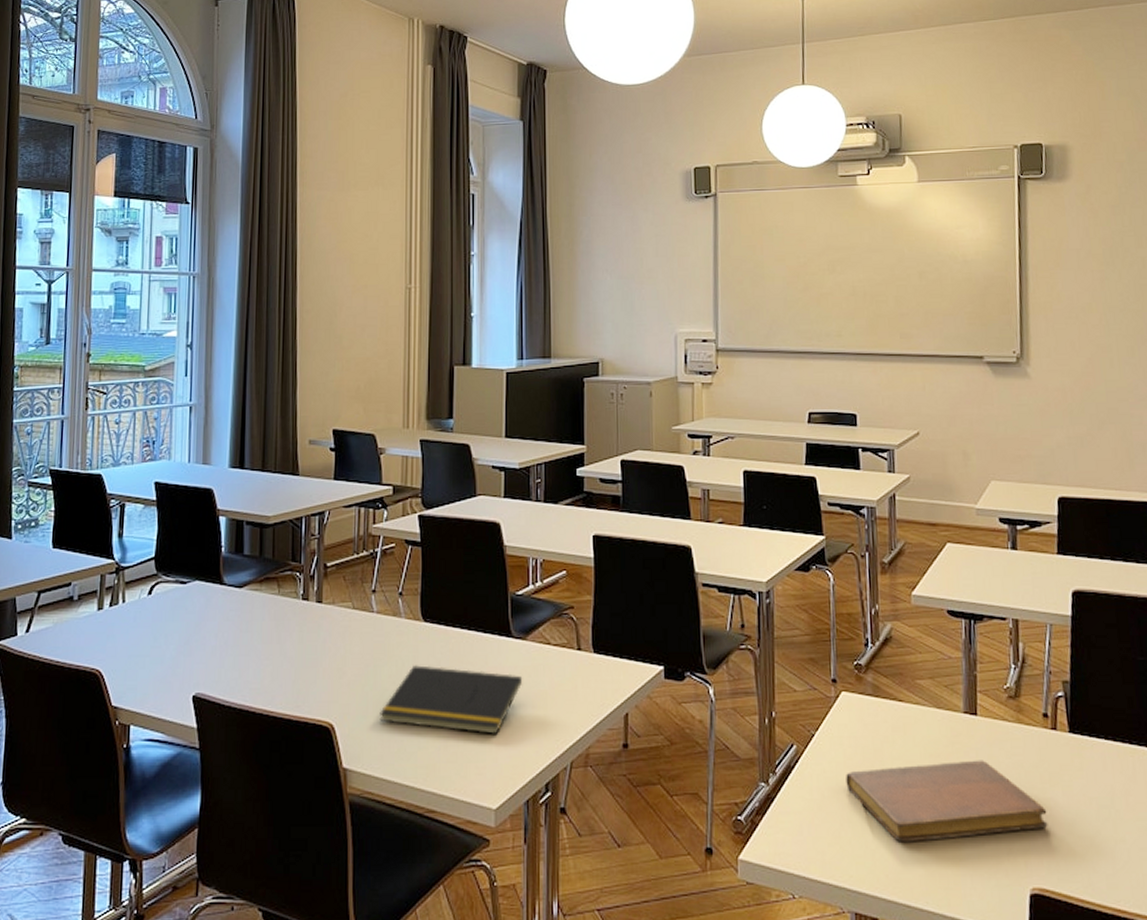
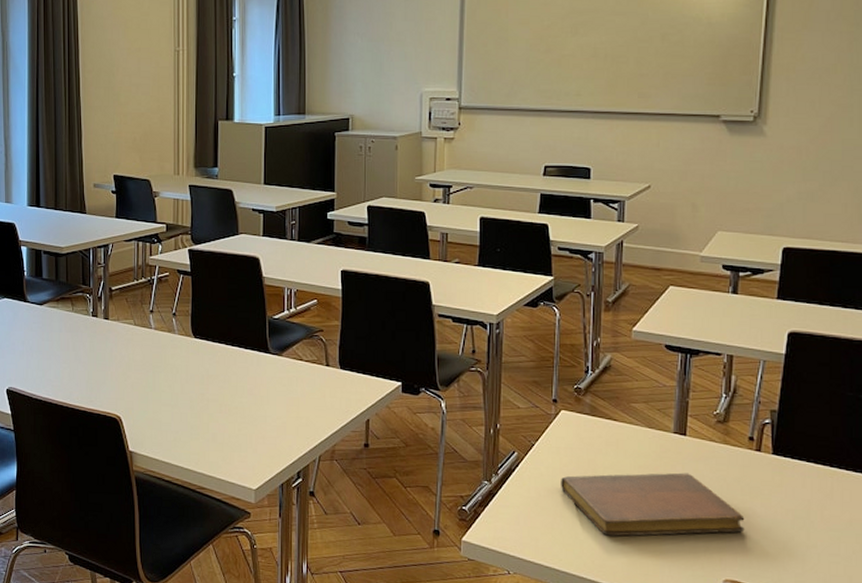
notepad: present [379,665,523,734] -> none [158,373,279,431]

